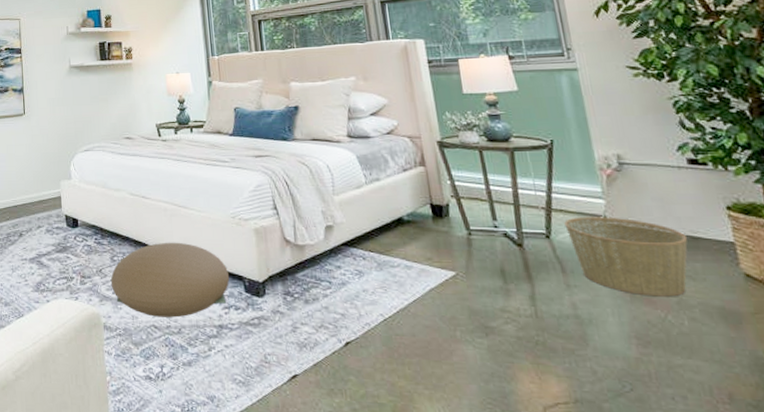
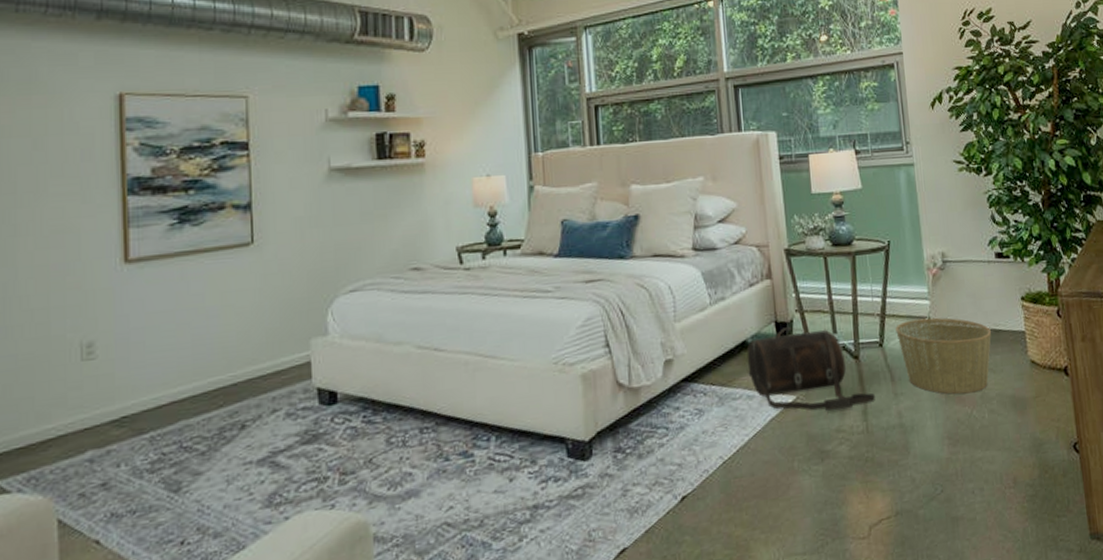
pouf: present [110,242,229,318] -> none [385,405,548,511]
duffel bag: none [403,210,544,292] -> present [746,327,875,411]

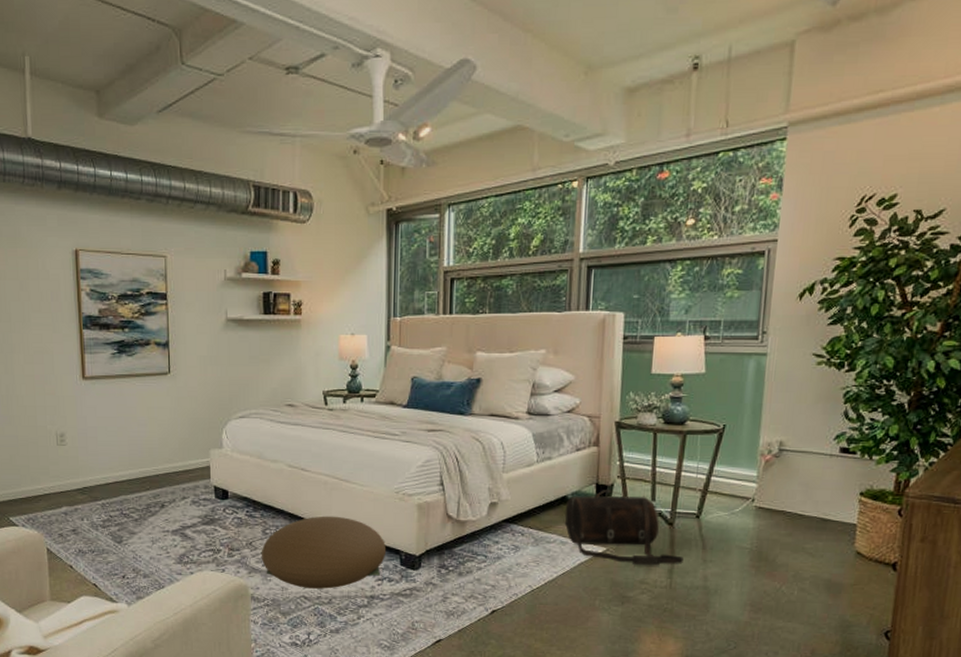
pouf: none [385,405,548,511] -> present [261,516,386,589]
basket: present [895,317,992,395] -> none [715,499,819,571]

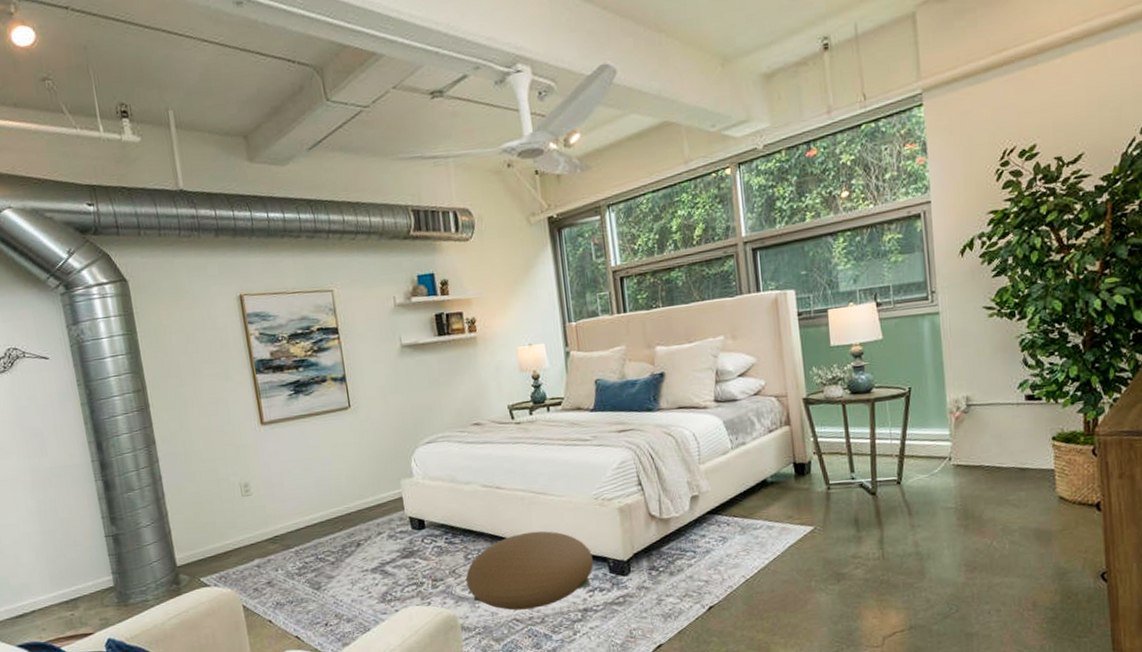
duffel bag: present [564,490,683,566] -> none [766,467,892,540]

